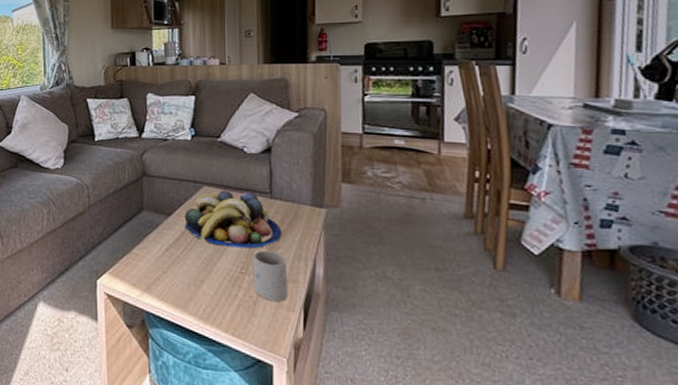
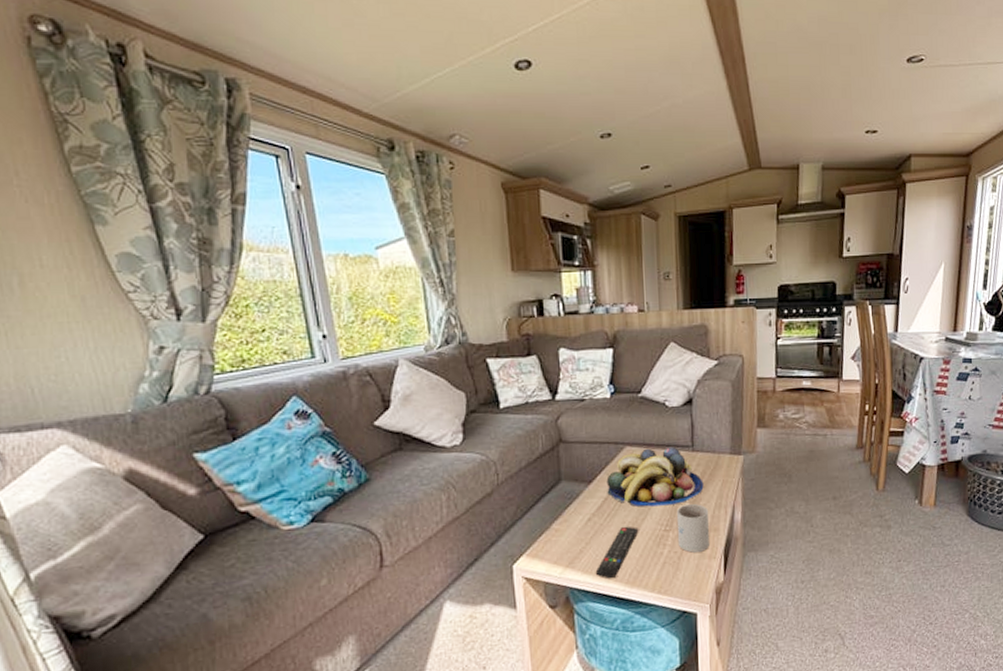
remote control: none [170,261,214,310] -> present [595,526,639,578]

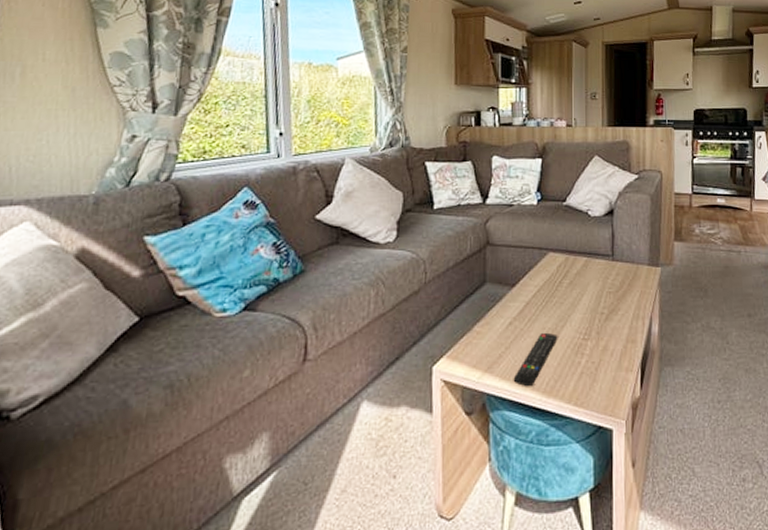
fruit bowl: present [606,446,704,507] -> none [529,255,622,314]
mug: present [676,503,710,553] -> none [595,312,627,364]

